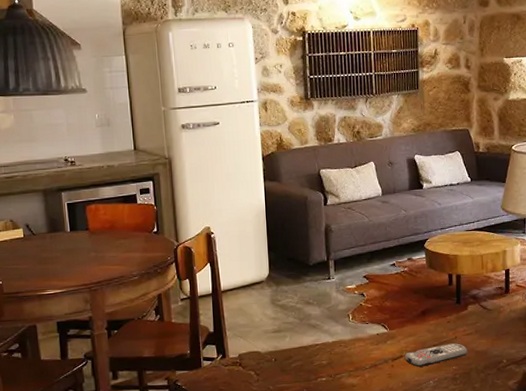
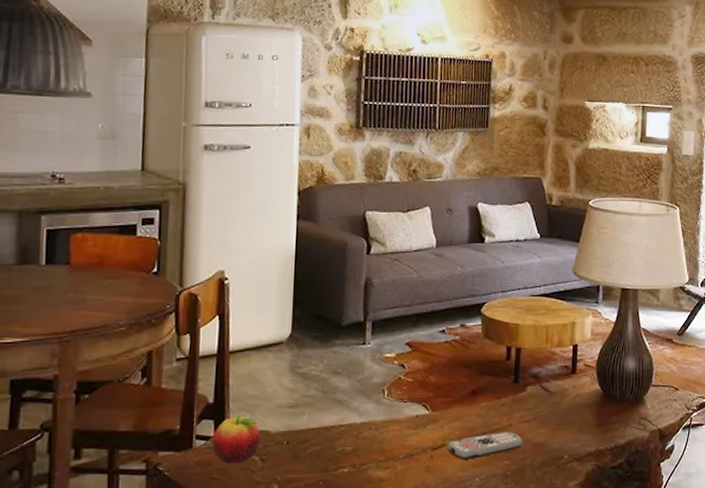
fruit: none [216,341,254,378] -> present [212,416,261,464]

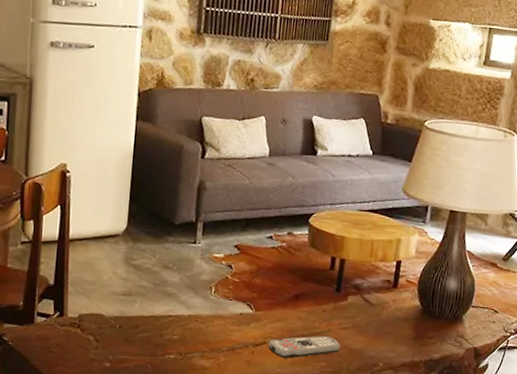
fruit: present [212,416,261,464] -> none [51,298,96,341]

